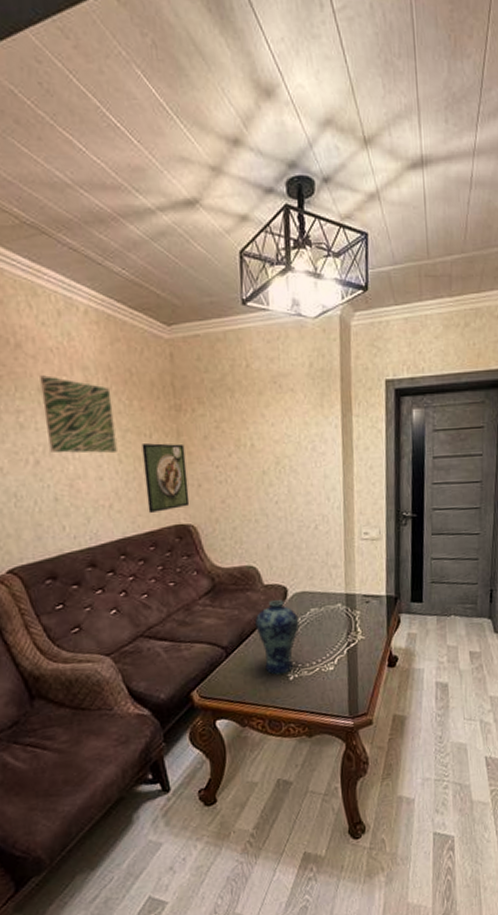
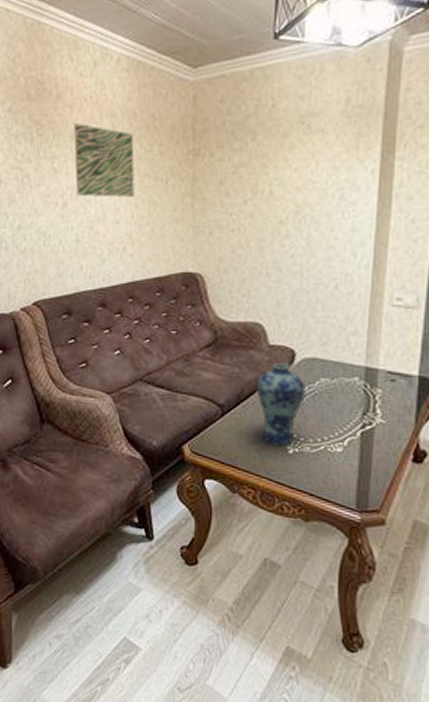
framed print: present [141,443,190,514] -> none [158,188,199,260]

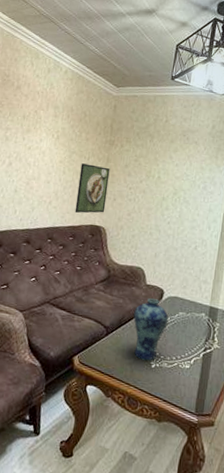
wall art: present [74,123,134,197] -> none [20,108,69,166]
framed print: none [158,188,199,260] -> present [74,163,110,214]

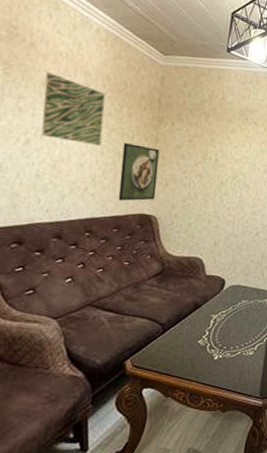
wall art: none [20,108,69,166] -> present [41,72,106,145]
vase: present [133,298,169,361] -> none [193,289,231,353]

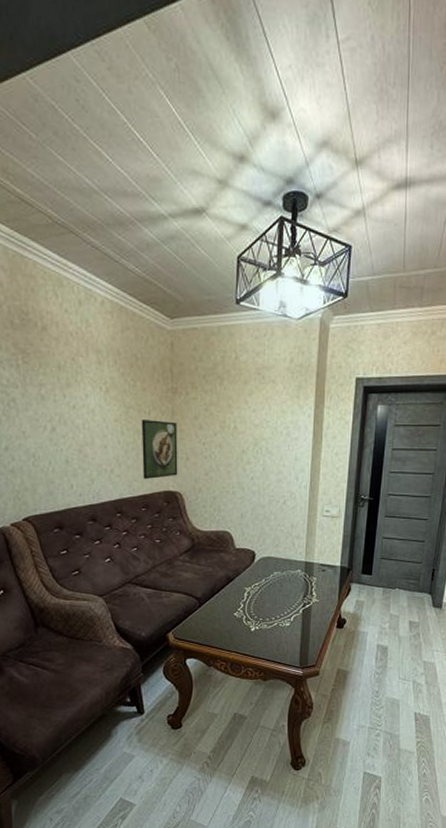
wall art: present [41,72,106,145] -> none [60,355,120,425]

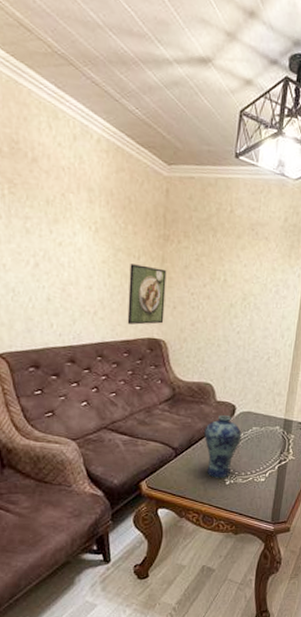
vase: none [226,562,263,625] -> present [204,415,242,478]

